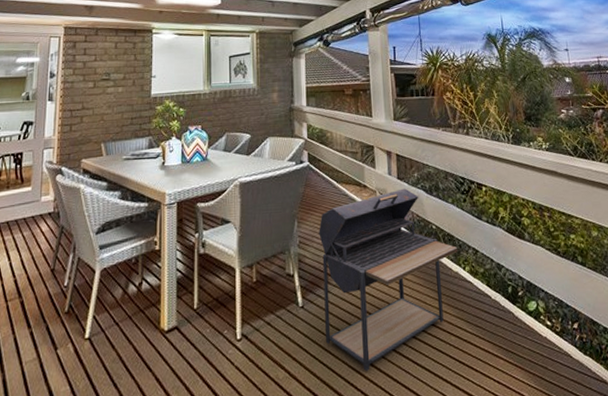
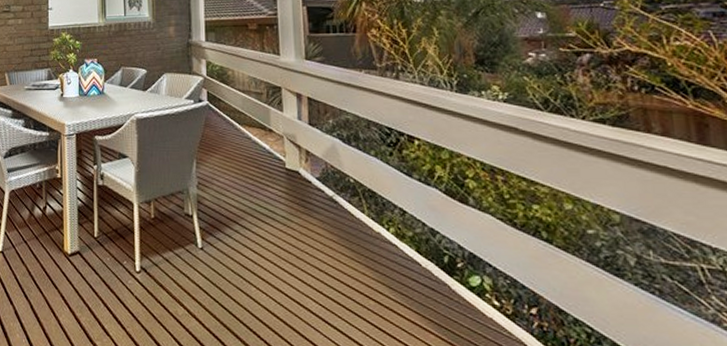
barbecue grill: present [319,188,458,371] -> none [219,135,381,322]

